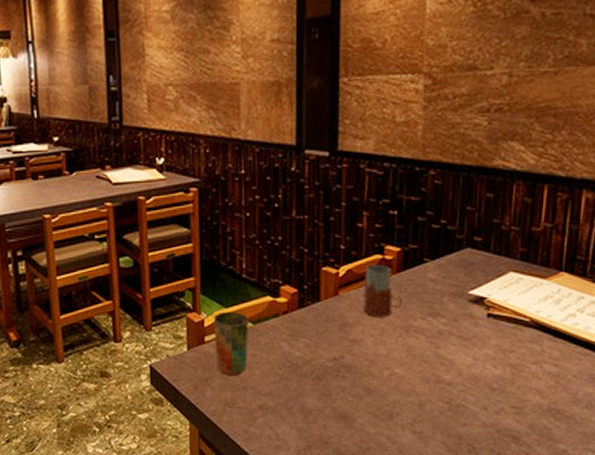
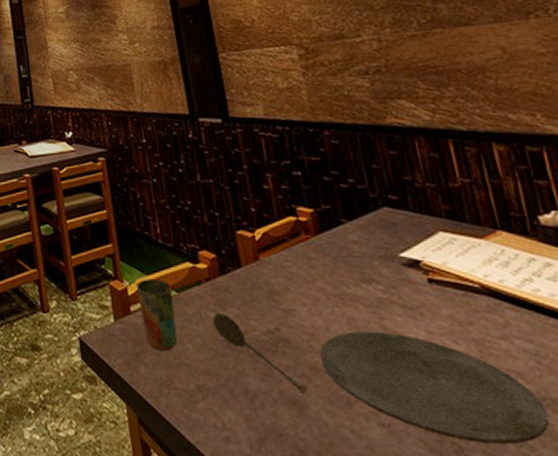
soupspoon: none [283,343,357,411] -> present [212,313,307,395]
drinking glass: present [363,264,403,317] -> none [281,226,330,284]
plate: none [375,358,550,445] -> present [319,331,550,445]

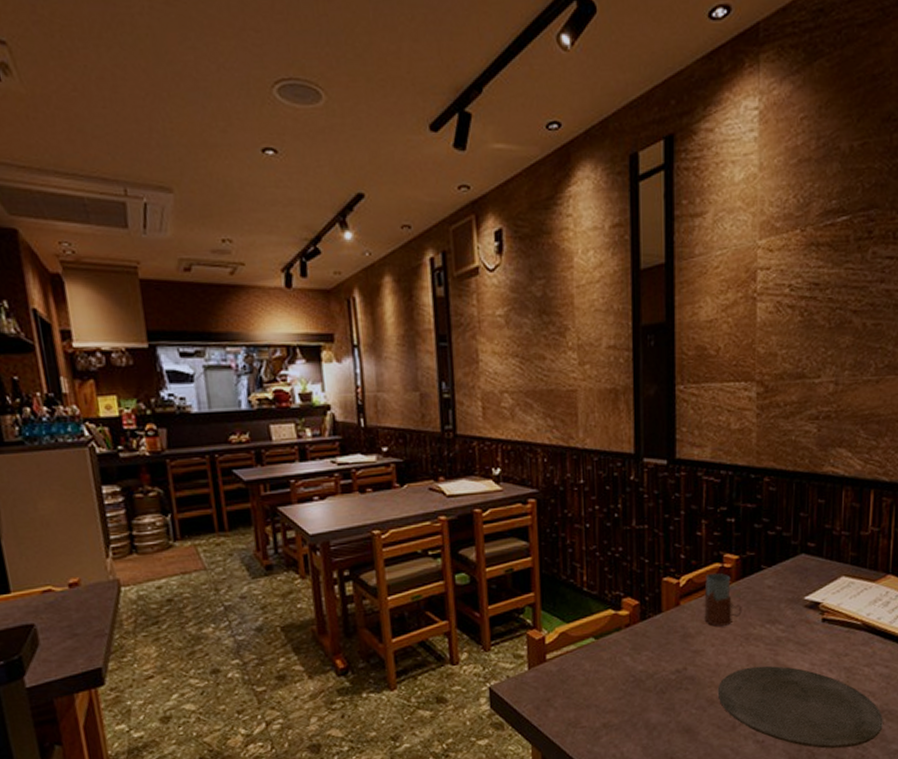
cup: present [135,278,178,351] -> none [554,626,591,695]
soupspoon: present [212,313,307,395] -> none [626,657,701,724]
drinking glass: none [281,226,330,284] -> present [704,573,742,626]

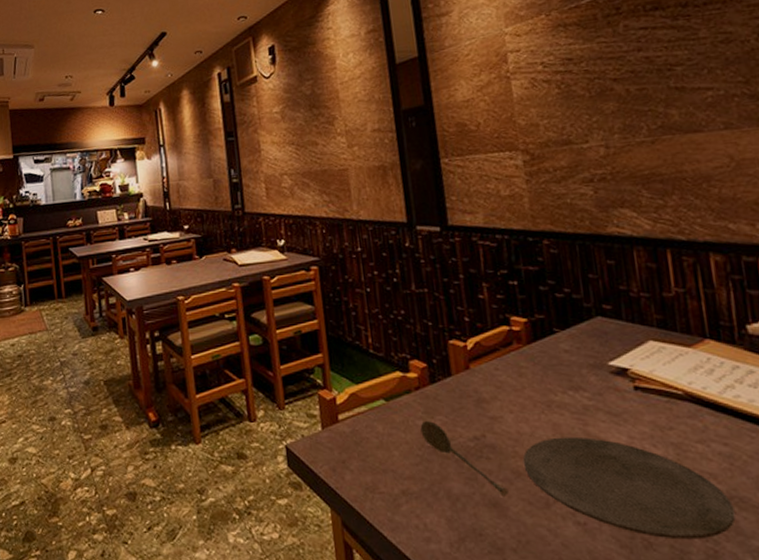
soupspoon: none [626,657,701,724] -> present [420,421,509,498]
drinking glass: present [704,573,742,626] -> none [493,336,539,392]

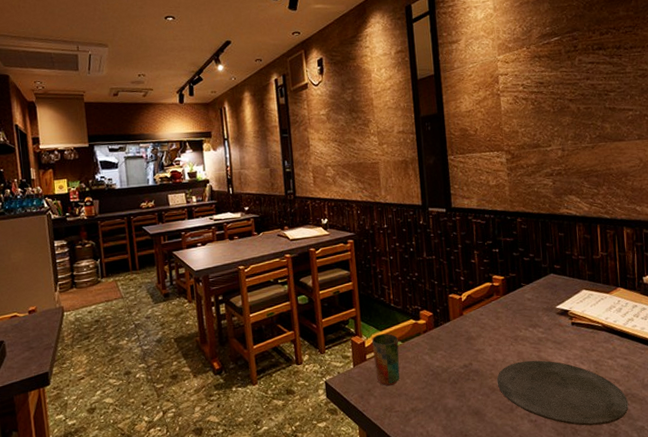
cup: none [344,387,385,457] -> present [371,333,400,386]
soupspoon: present [420,421,509,498] -> none [426,355,486,407]

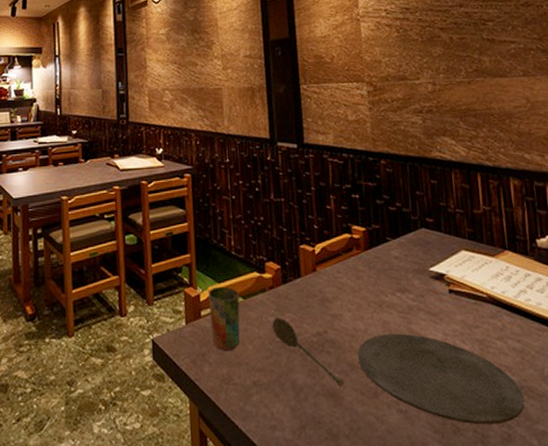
soupspoon: none [426,355,486,407] -> present [272,318,344,388]

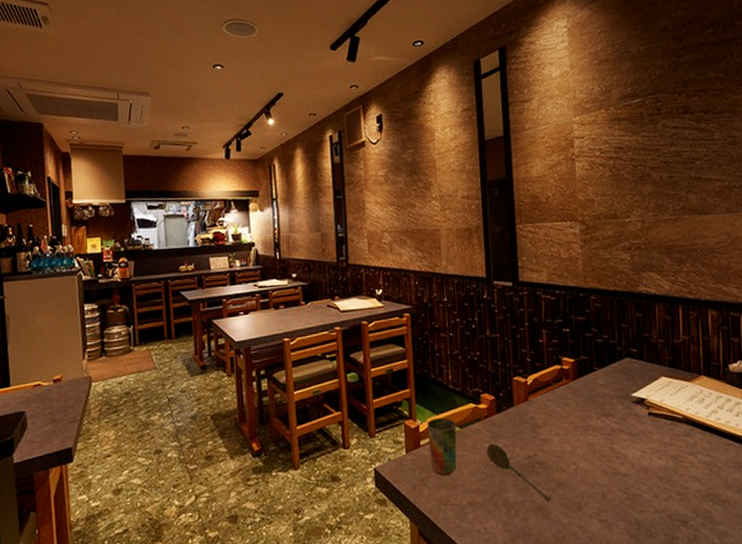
plate: present [357,333,525,425] -> none [564,453,710,529]

